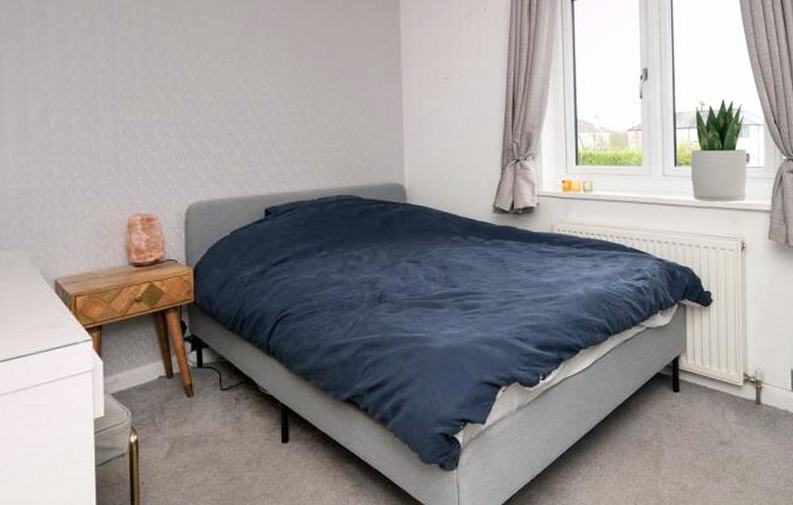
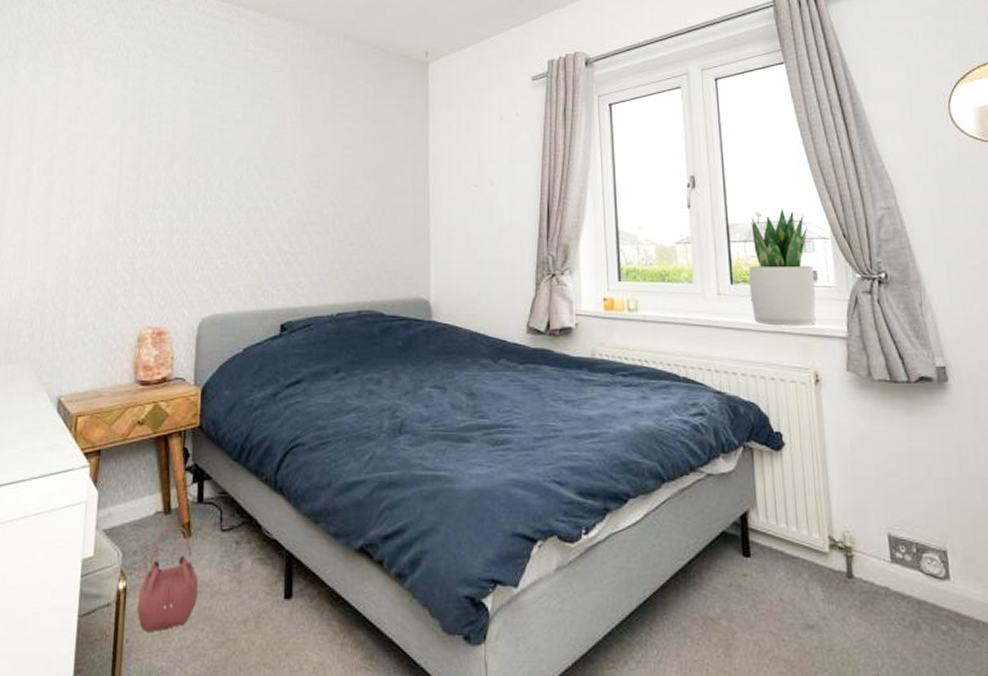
handbag: none [149,388,204,475] -> present [137,526,199,632]

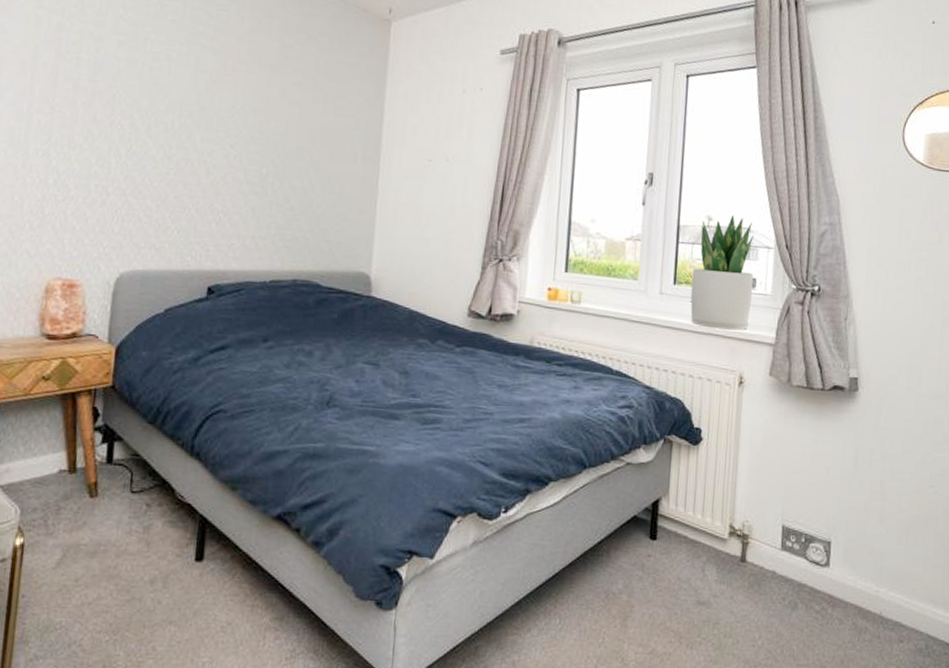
handbag: present [137,526,199,632] -> none [35,485,104,588]

